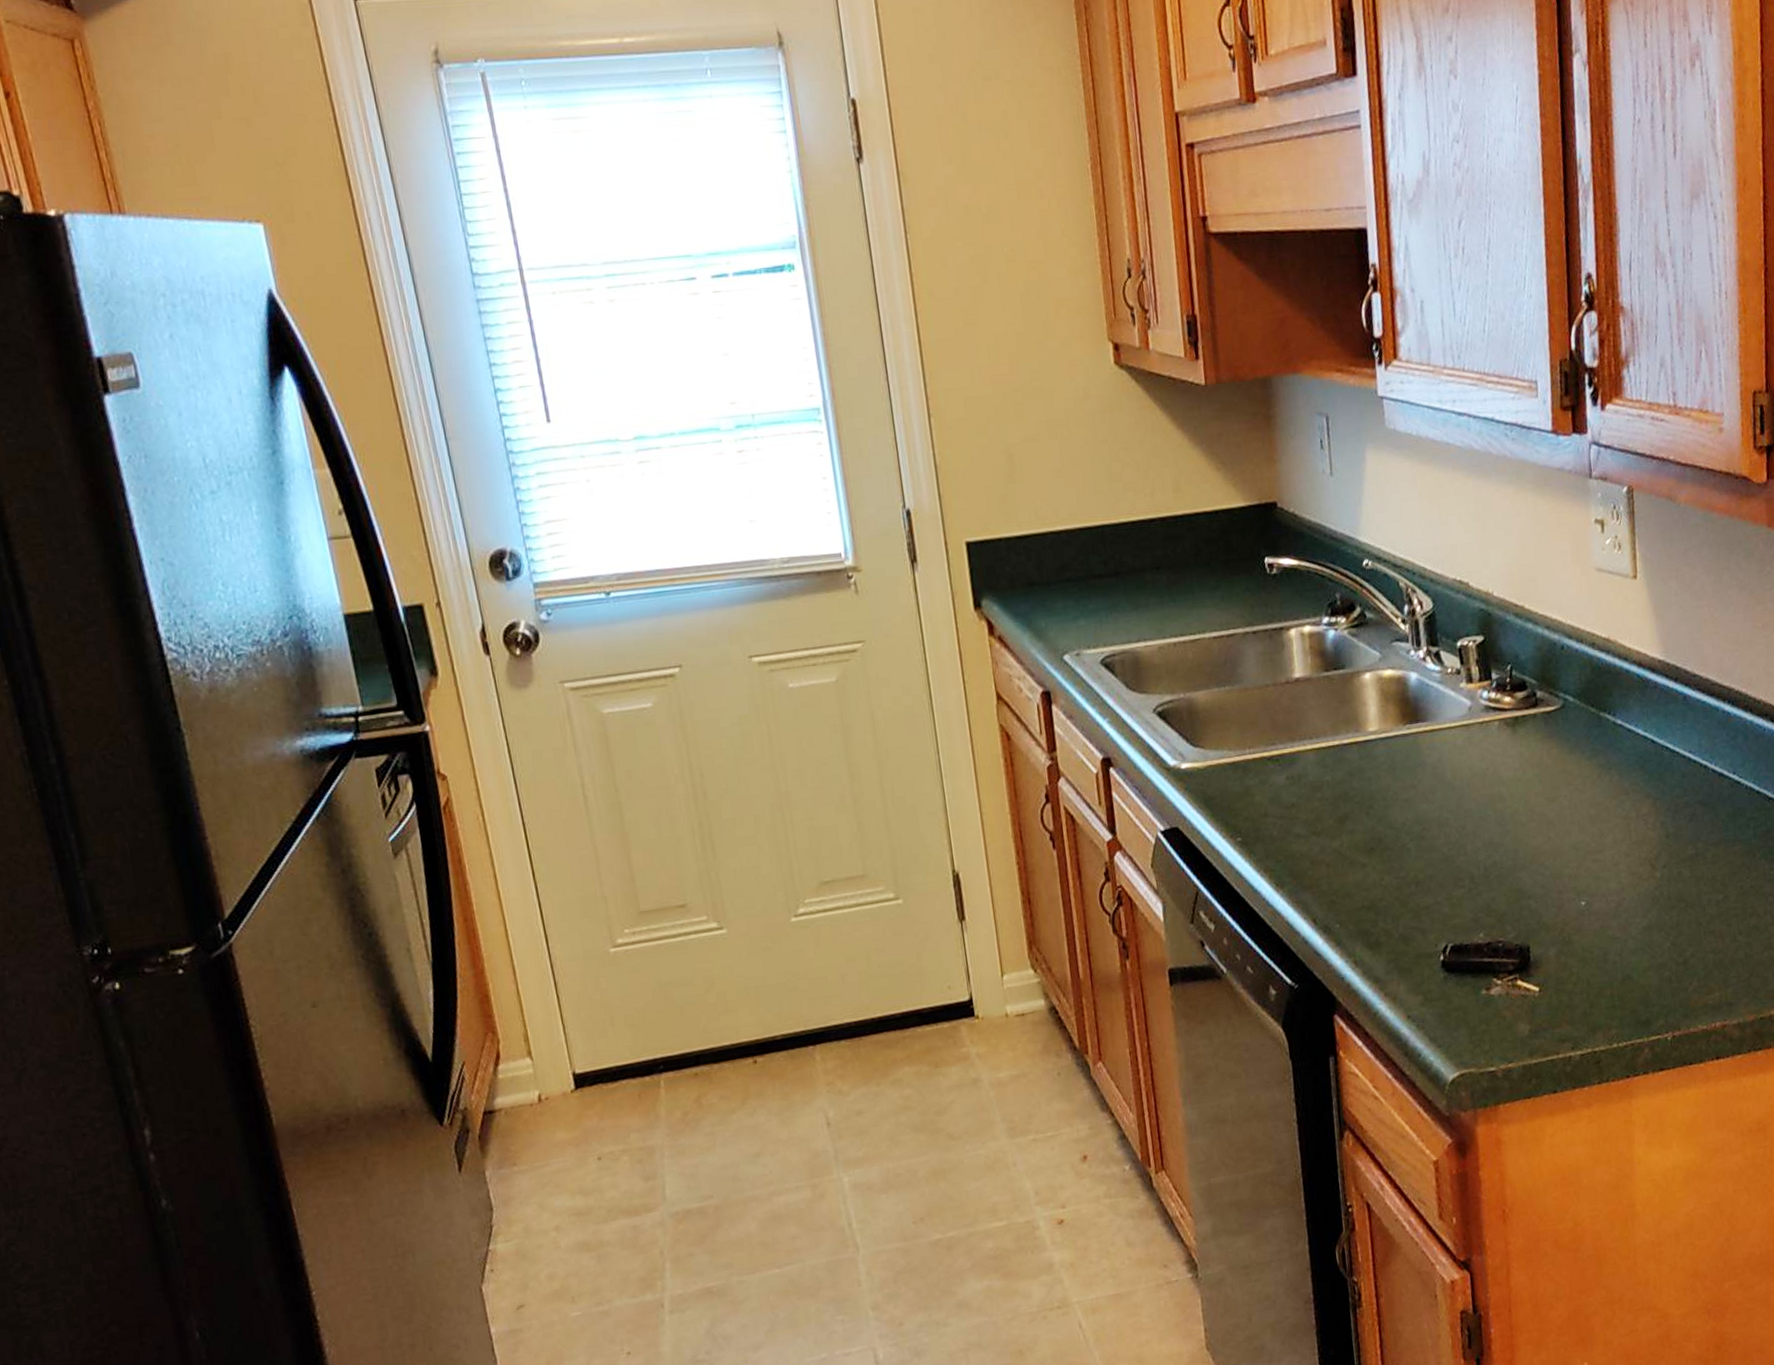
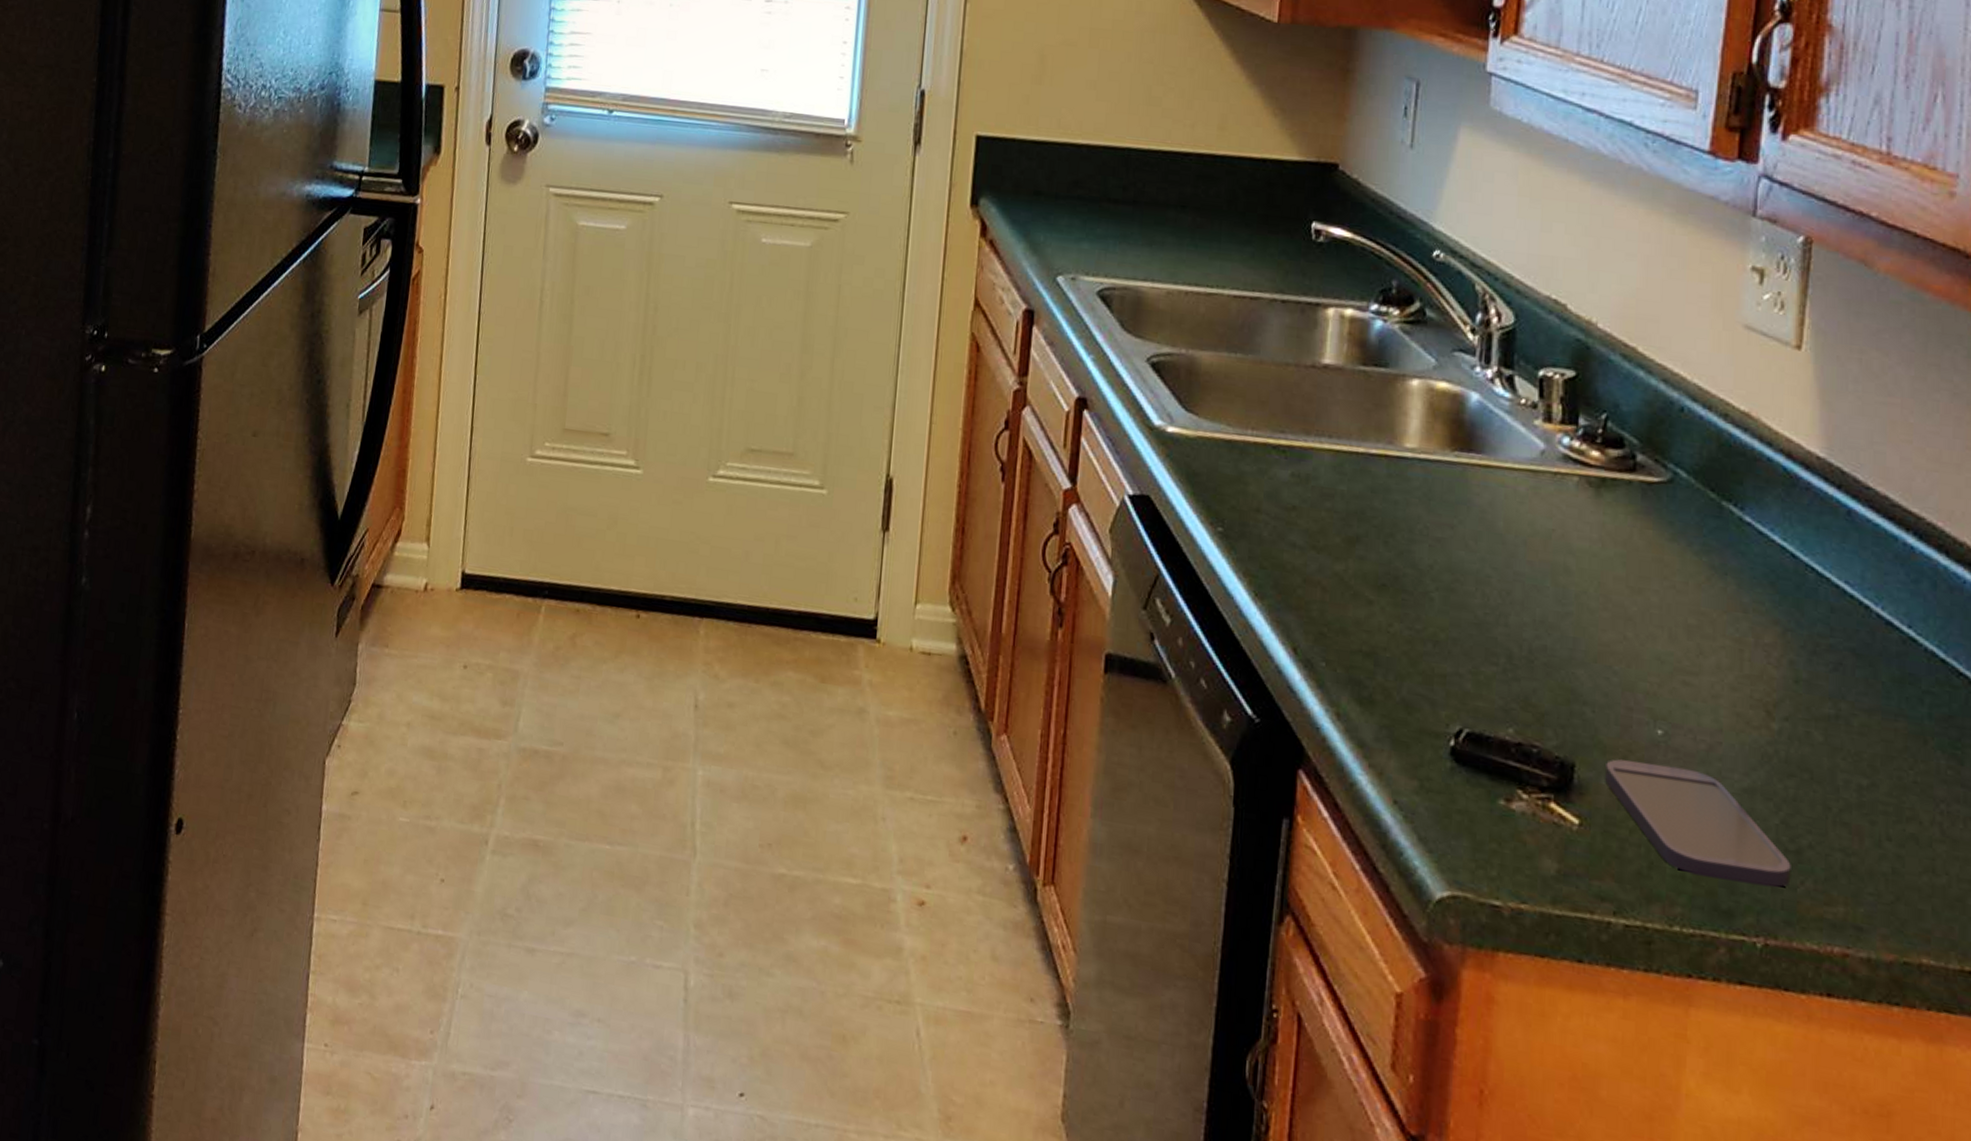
mobile phone: none [1550,924,1683,1002] -> present [1604,759,1791,888]

